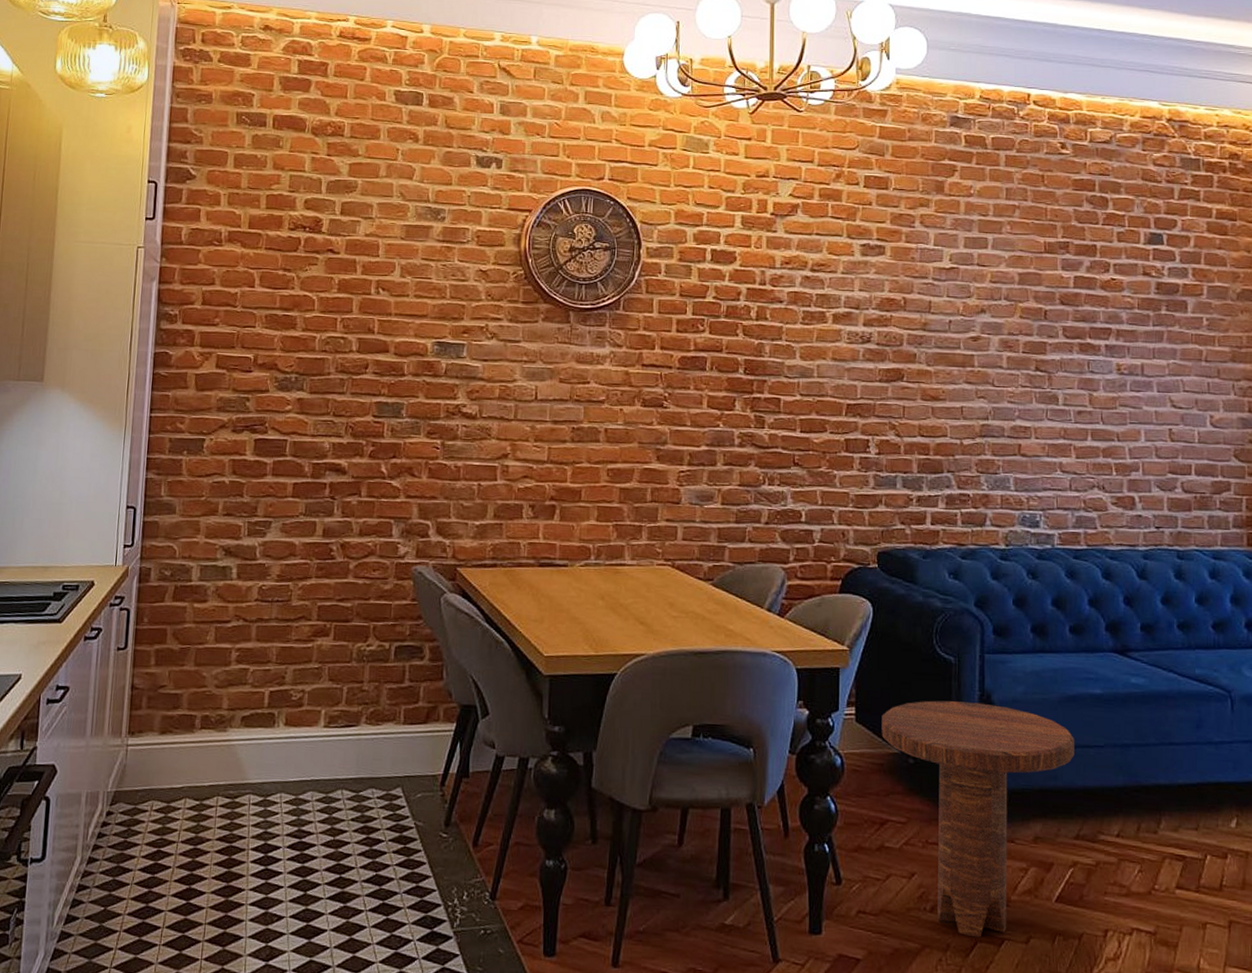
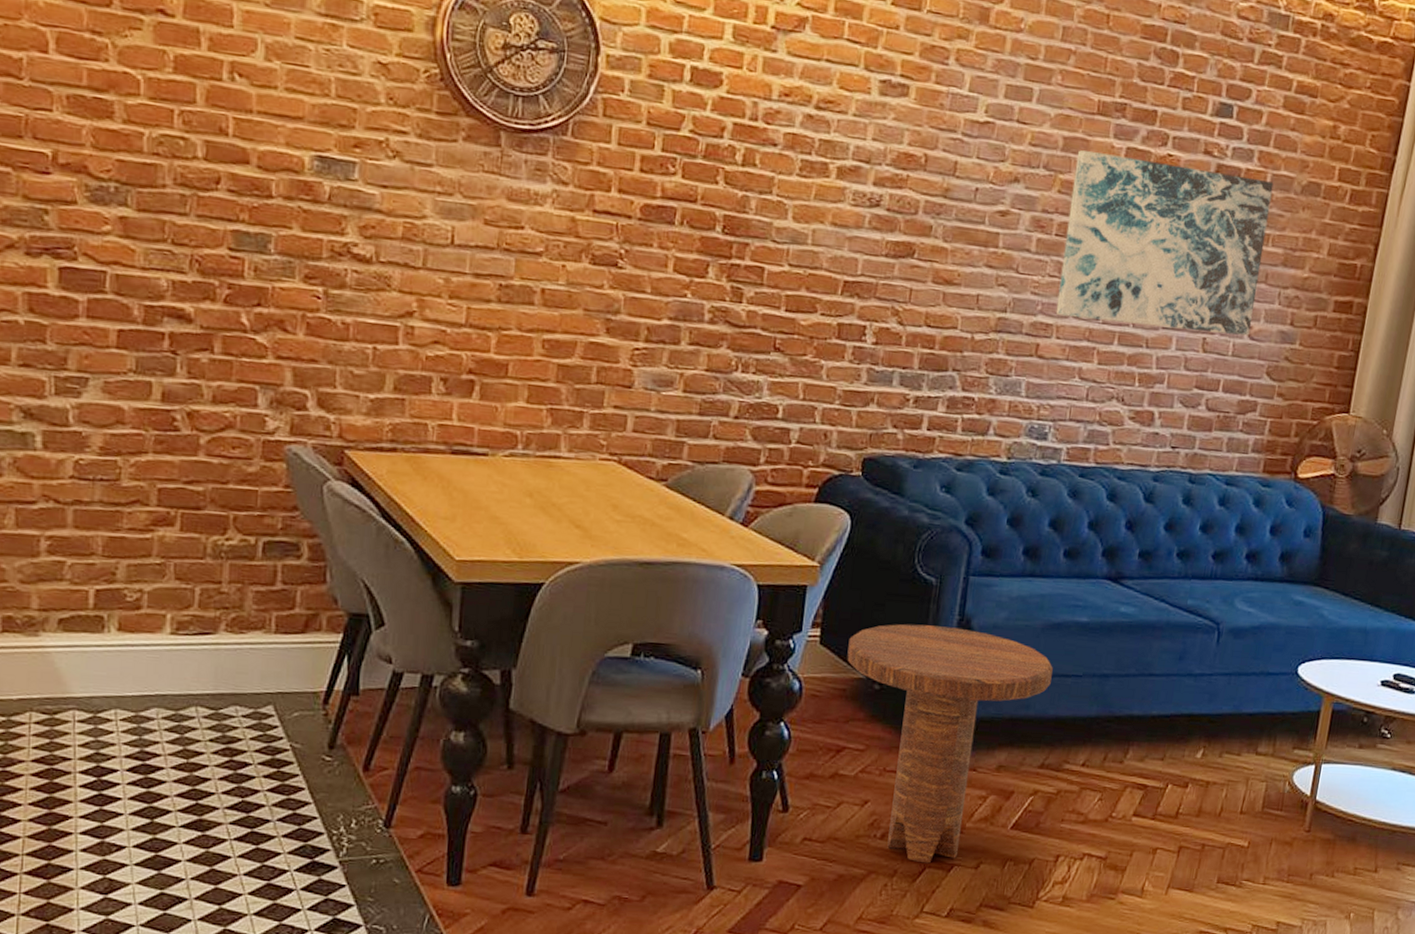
wall art: none [1032,282,1212,424] -> present [1055,150,1274,336]

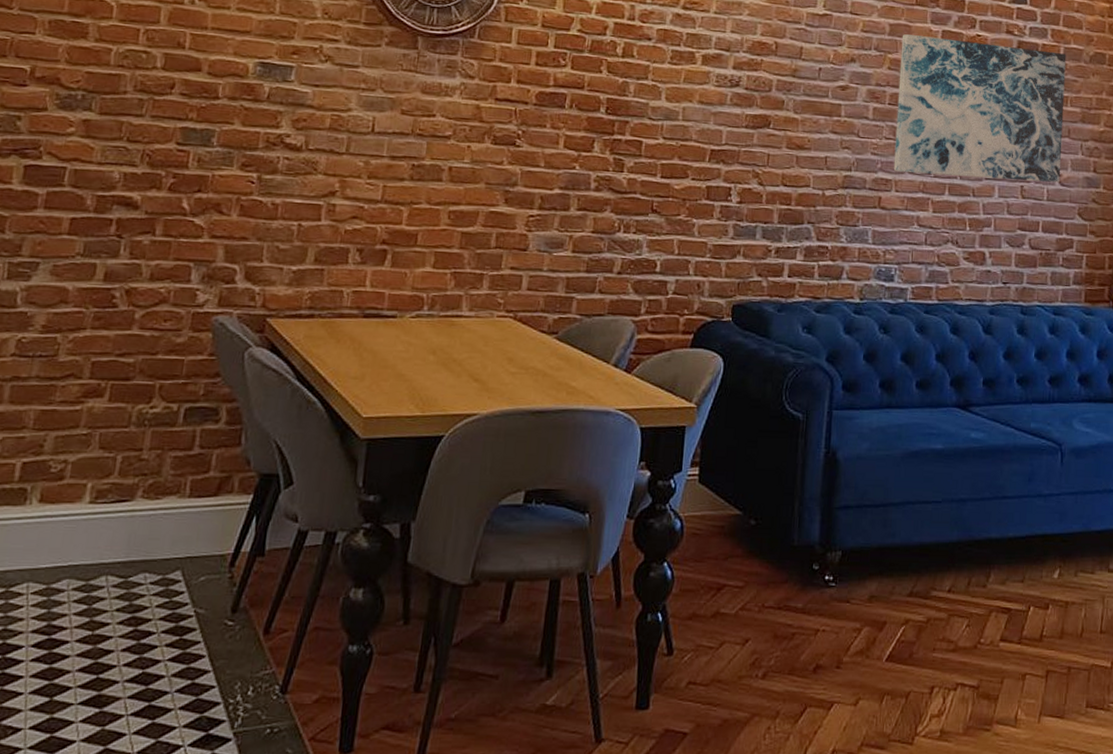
side table: present [847,623,1053,864] -> none [724,458,914,702]

